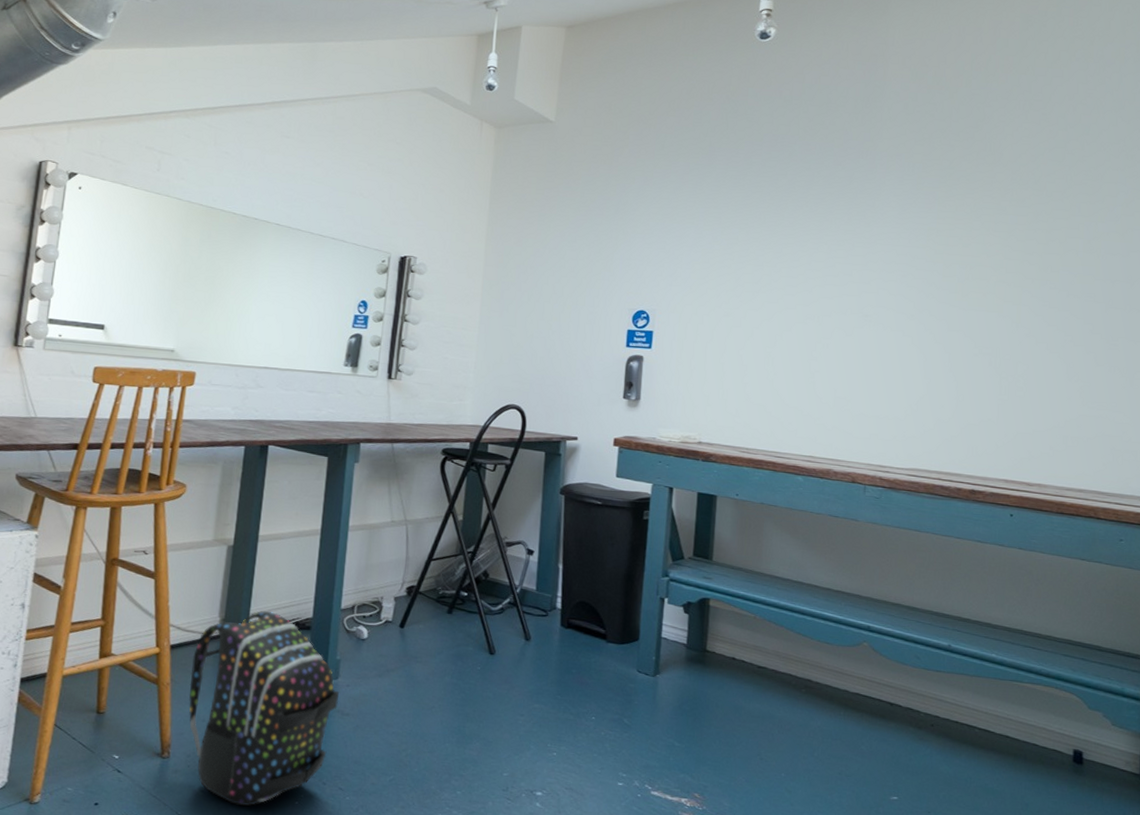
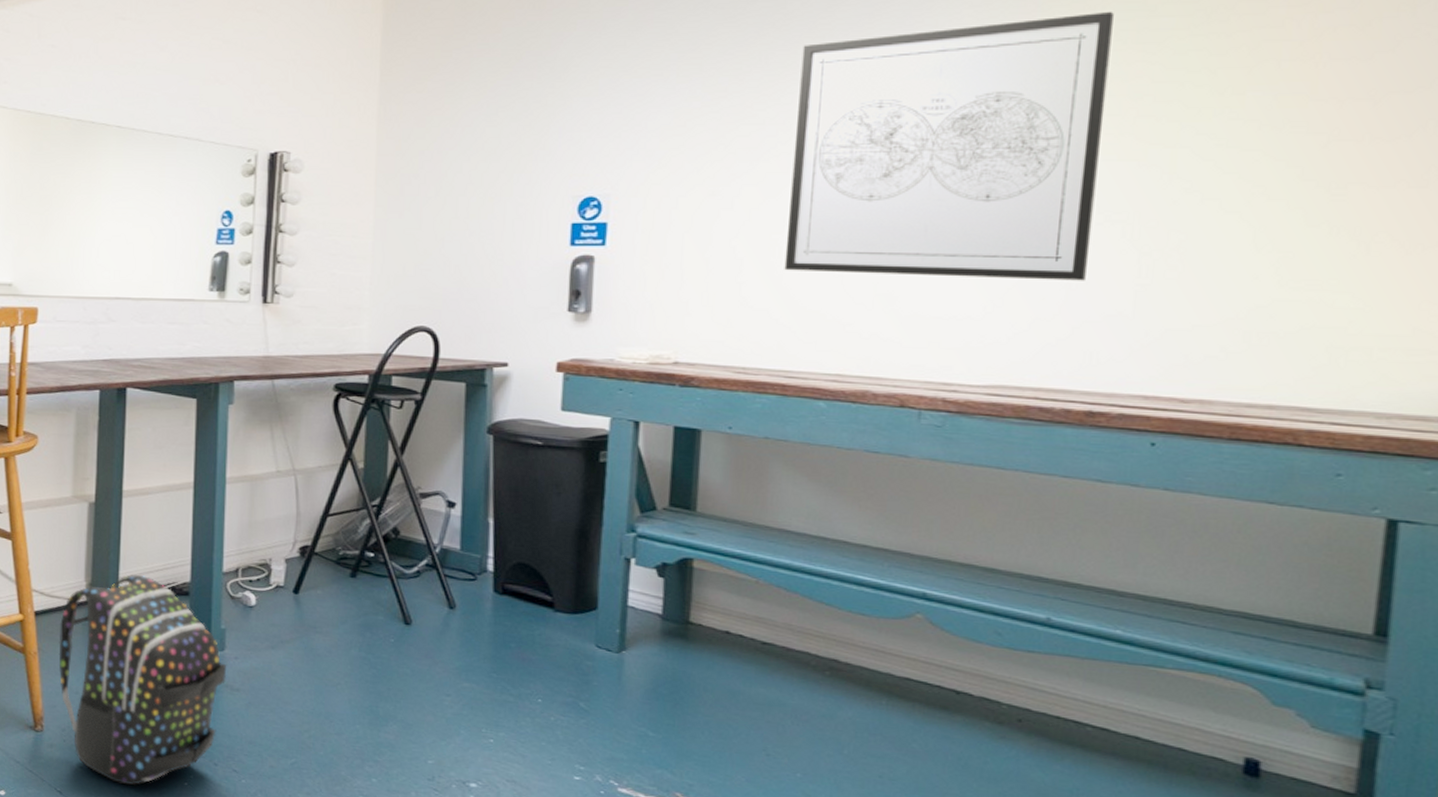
wall art: none [775,207,981,395] -> present [784,11,1114,281]

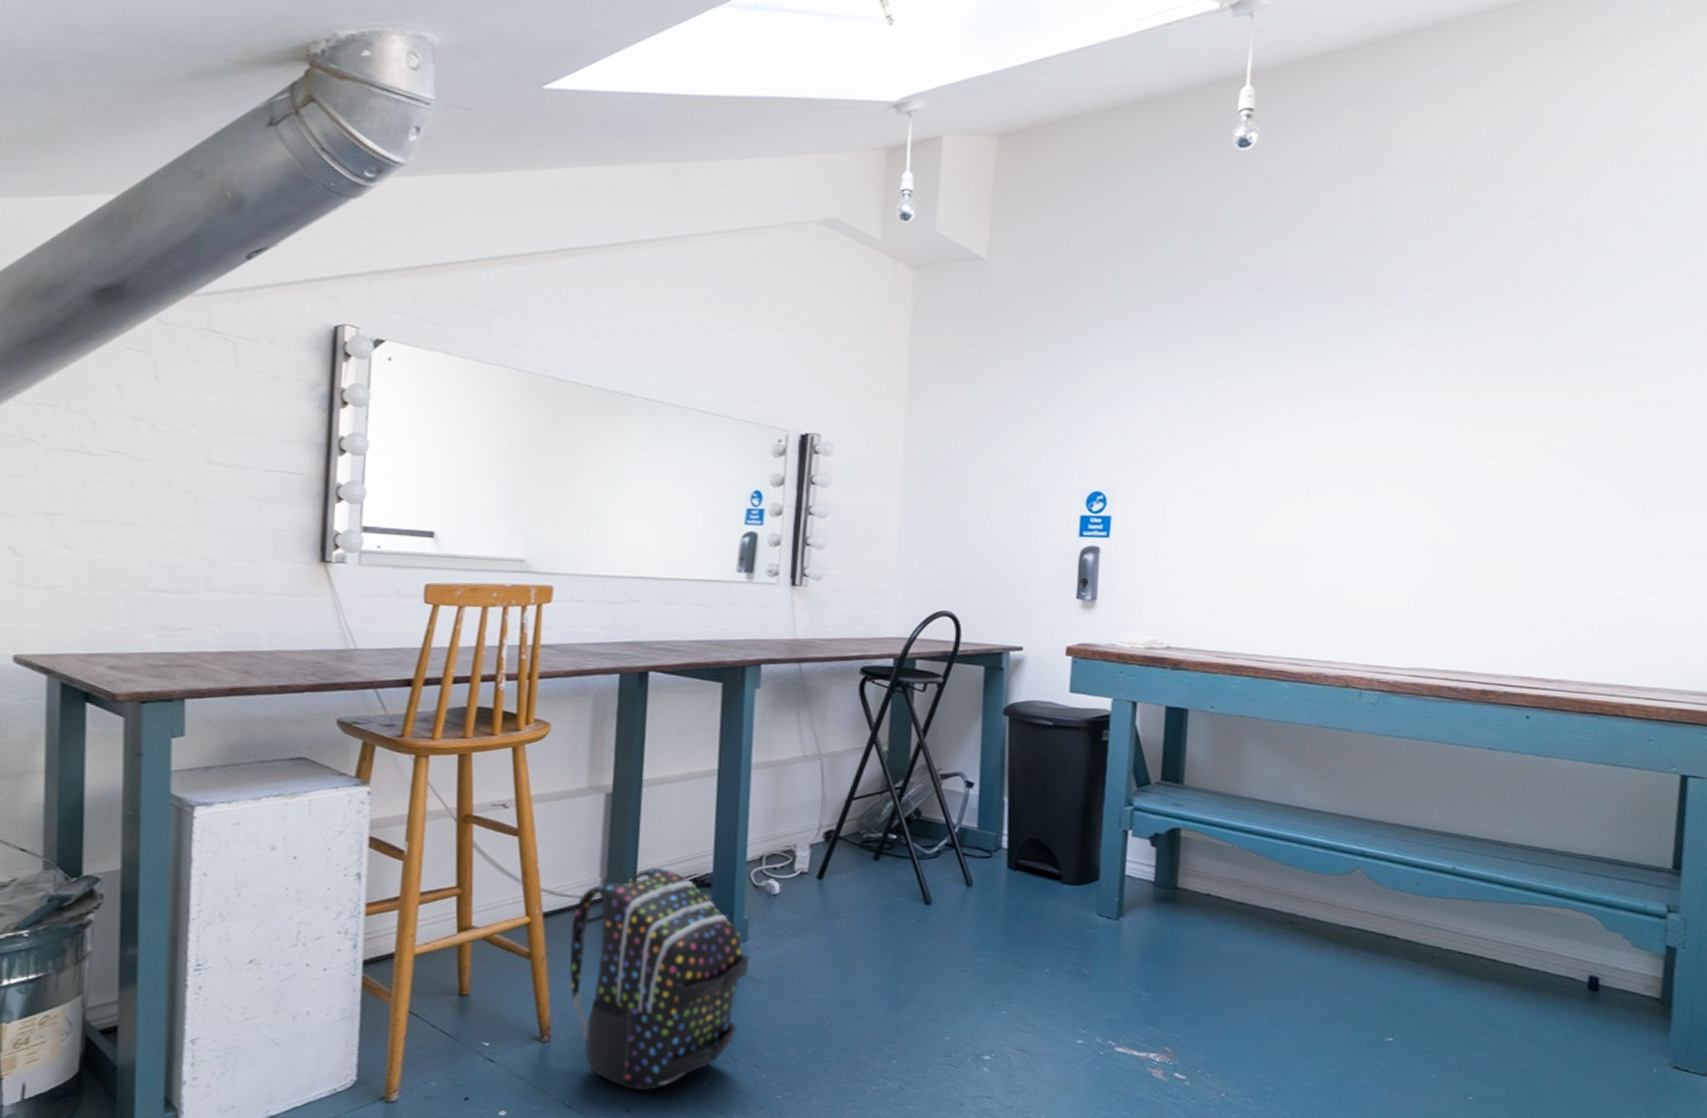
wall art: present [784,11,1114,281] -> none [1257,353,1502,579]

